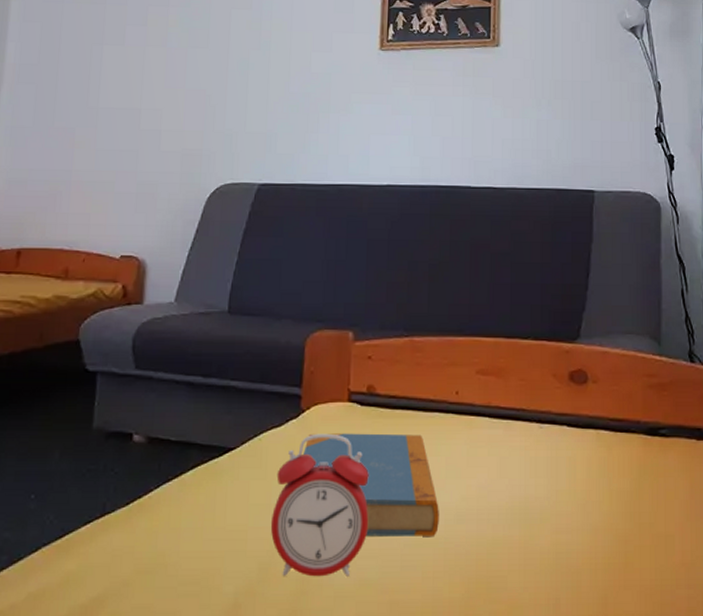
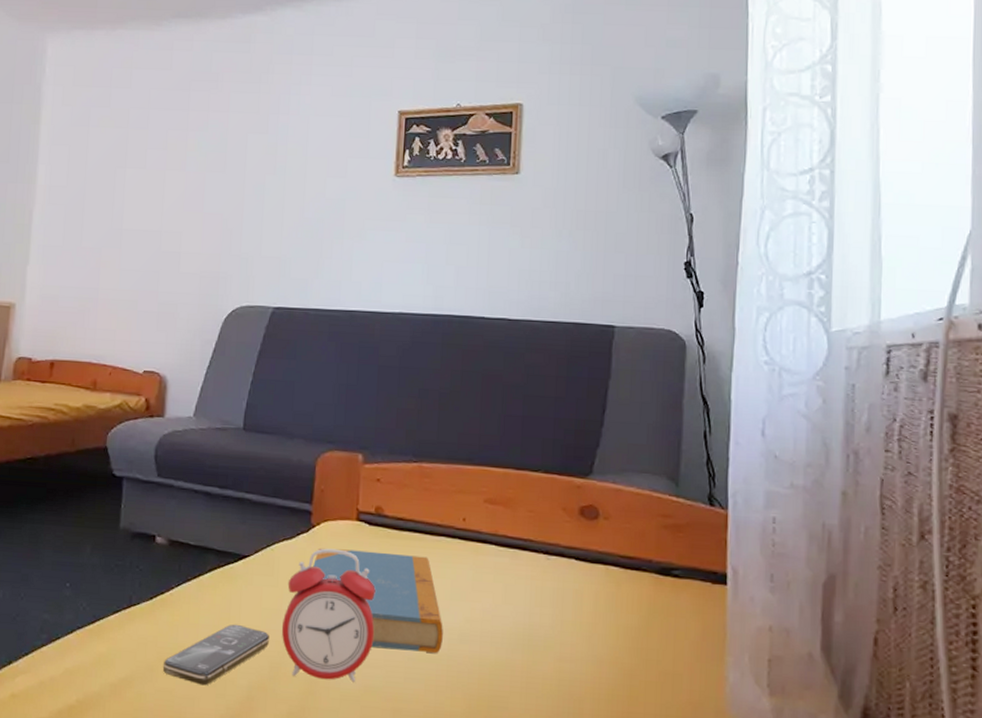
mobile phone: none [140,524,257,597] -> present [162,624,269,686]

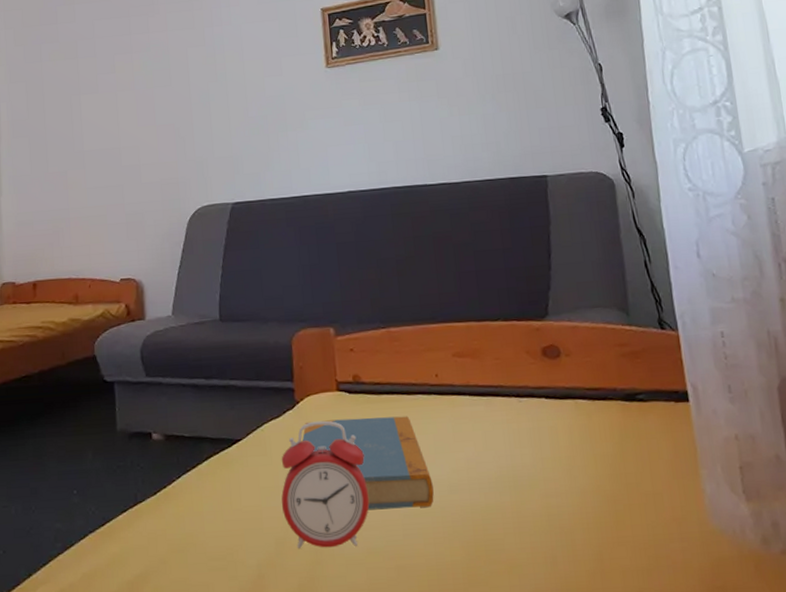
mobile phone: present [162,624,269,686] -> none [174,506,272,571]

